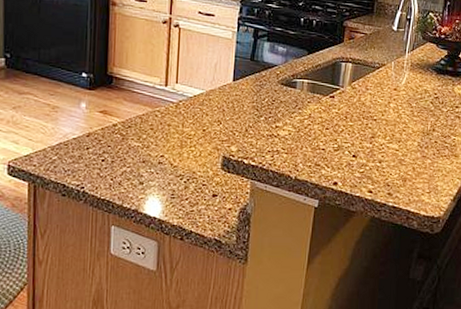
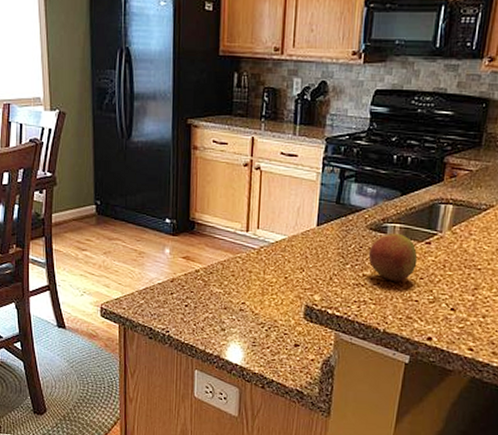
apple: none [280,87,324,132] -> present [368,233,418,281]

